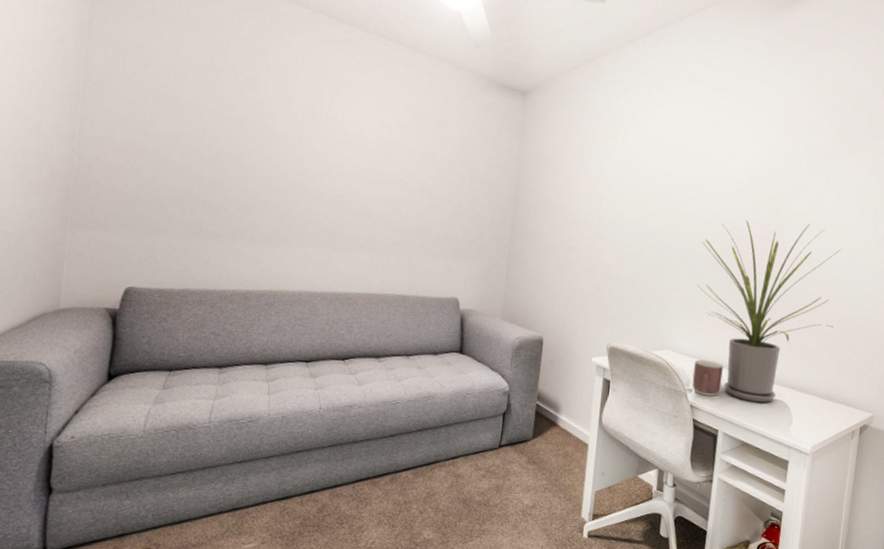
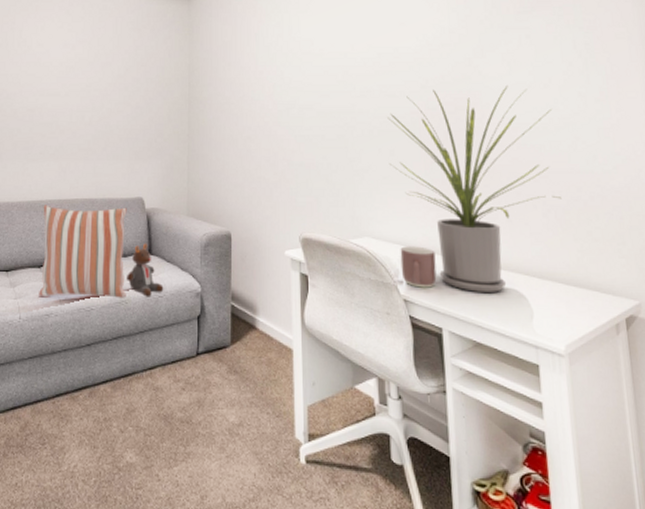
pillow: none [341,297,441,394] -> present [39,205,127,298]
teddy bear: none [435,342,473,394] -> present [127,243,164,297]

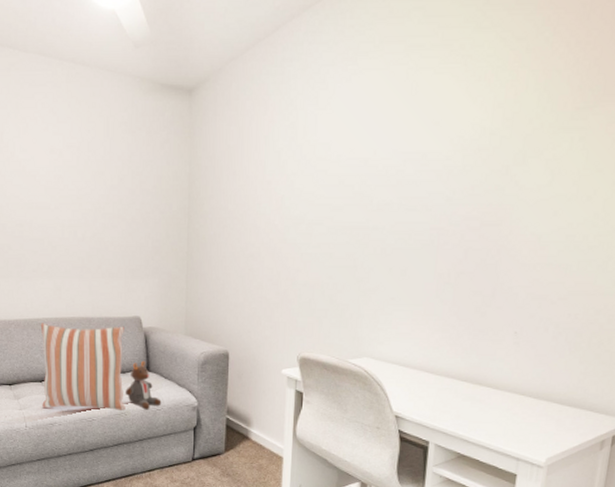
house plant: present [387,86,562,292] -> none [398,198,589,411]
mug: present [400,246,437,288] -> none [396,366,434,406]

